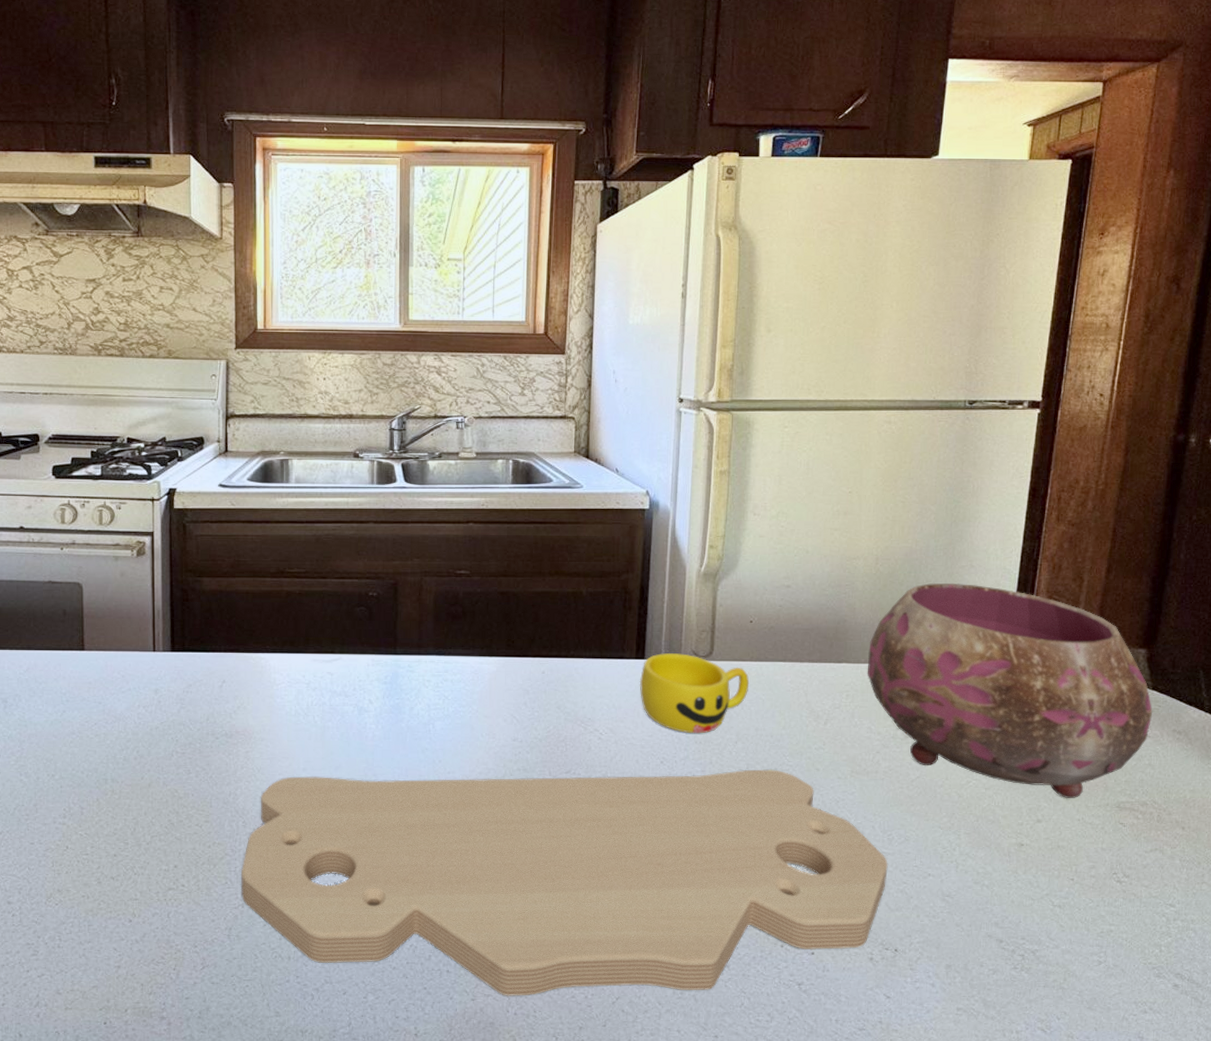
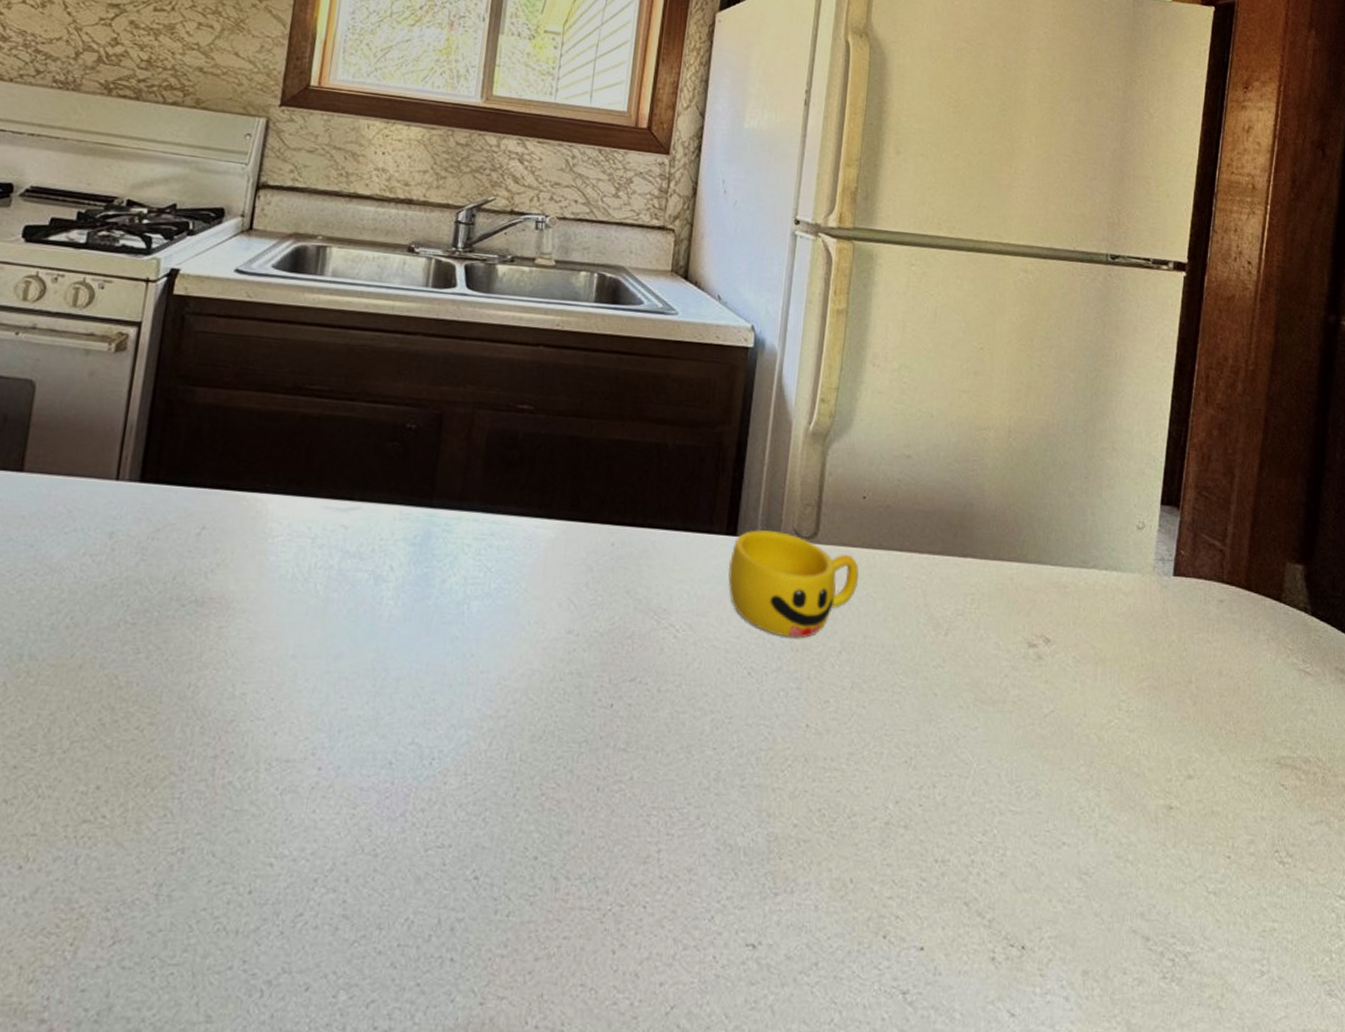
cutting board: present [240,769,888,996] -> none [183,666,1016,1001]
bowl: present [867,582,1153,798] -> none [995,465,1313,749]

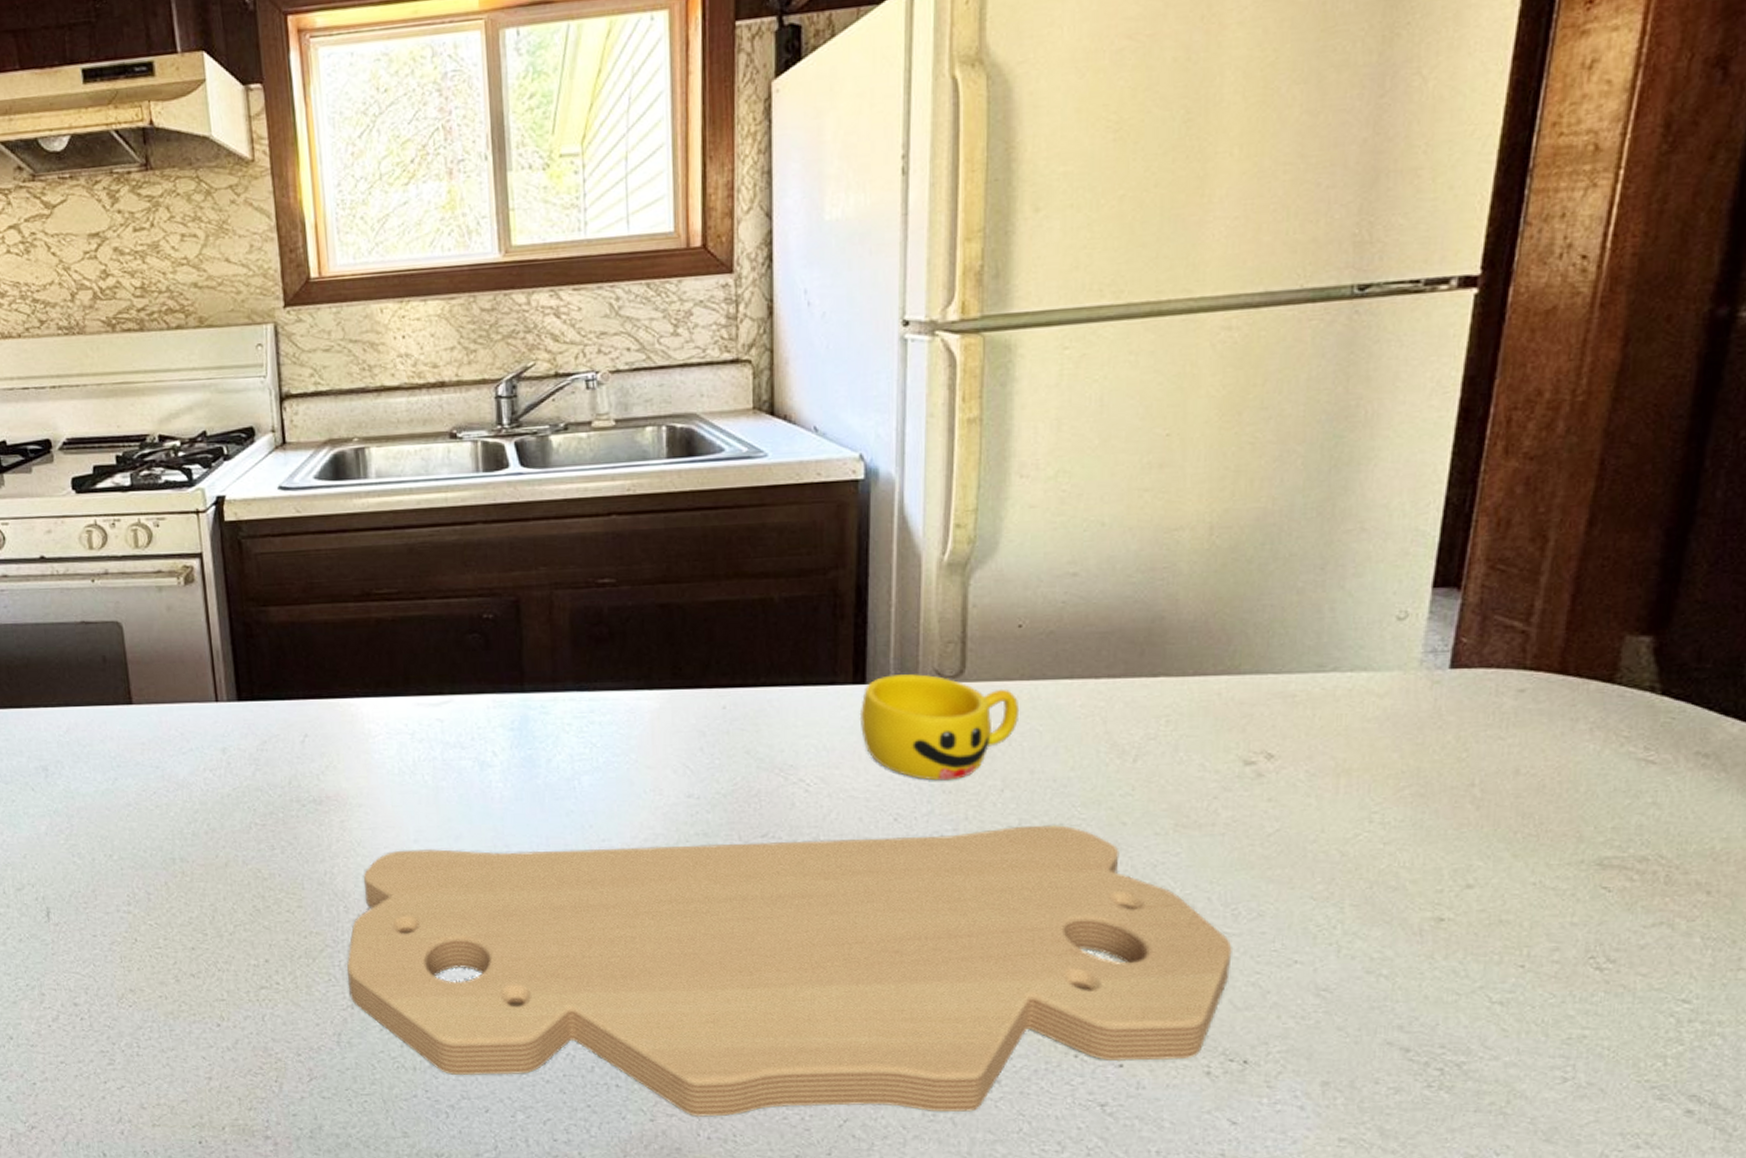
cutting board: none [183,666,1016,1001] -> present [347,825,1232,1117]

